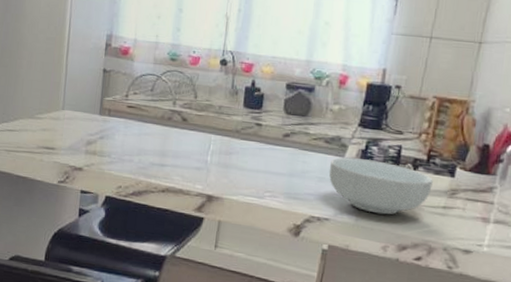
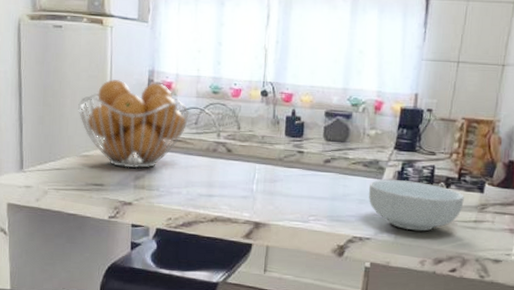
fruit basket: none [34,42,147,134] -> present [78,79,191,169]

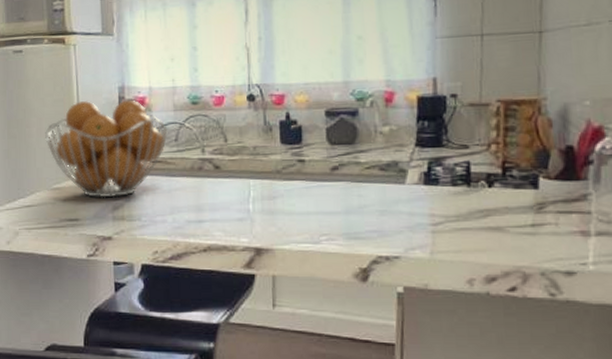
cereal bowl: present [368,179,464,231] -> none [389,182,514,243]

